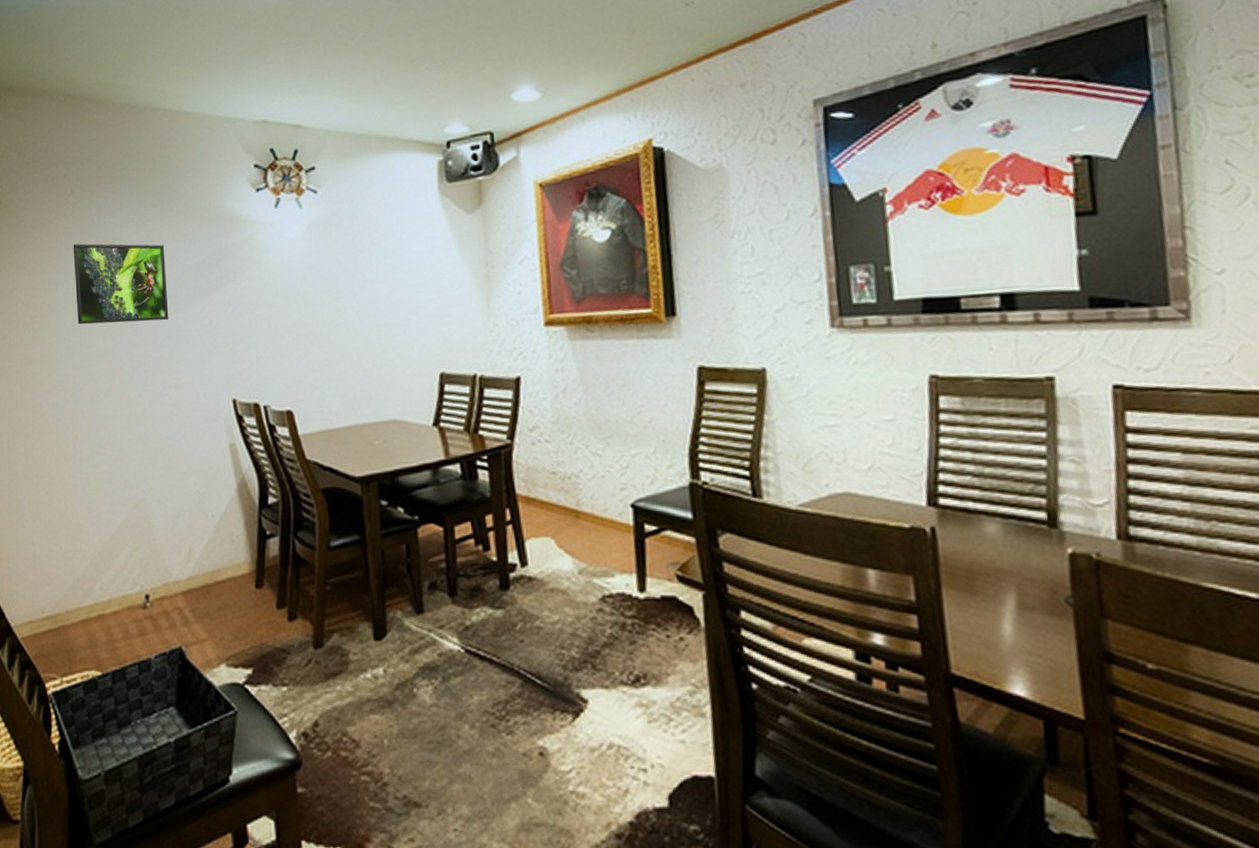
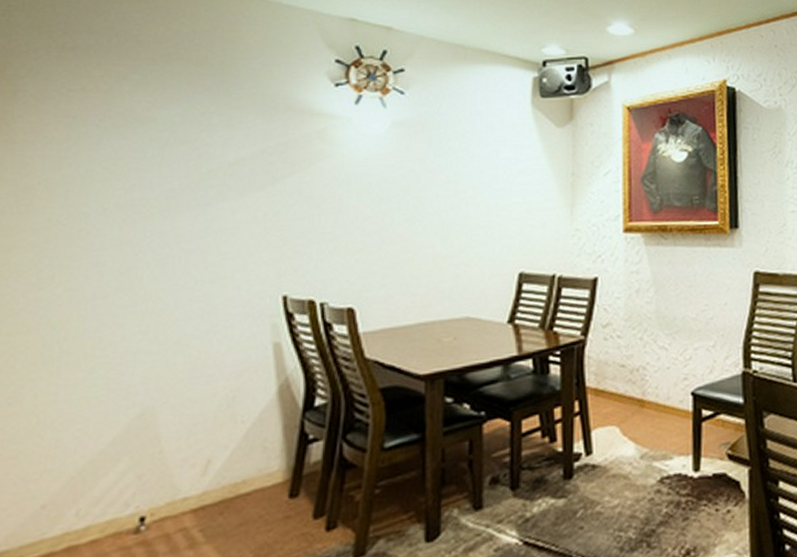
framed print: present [73,243,169,325] -> none [85,121,216,211]

